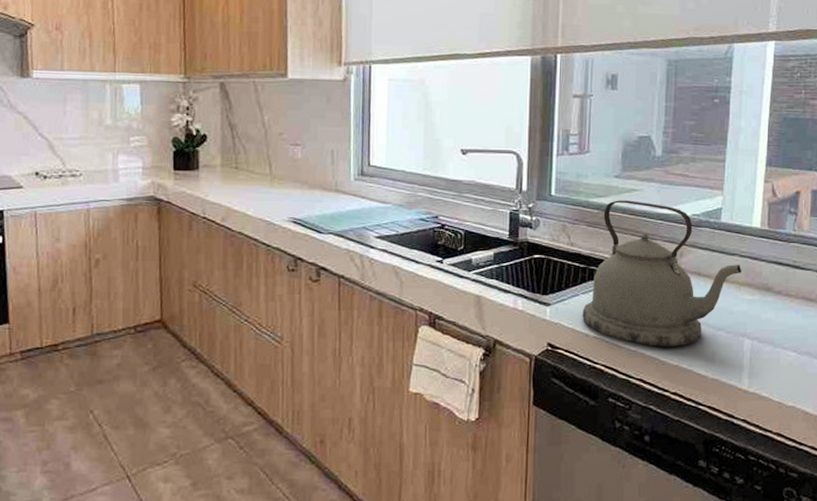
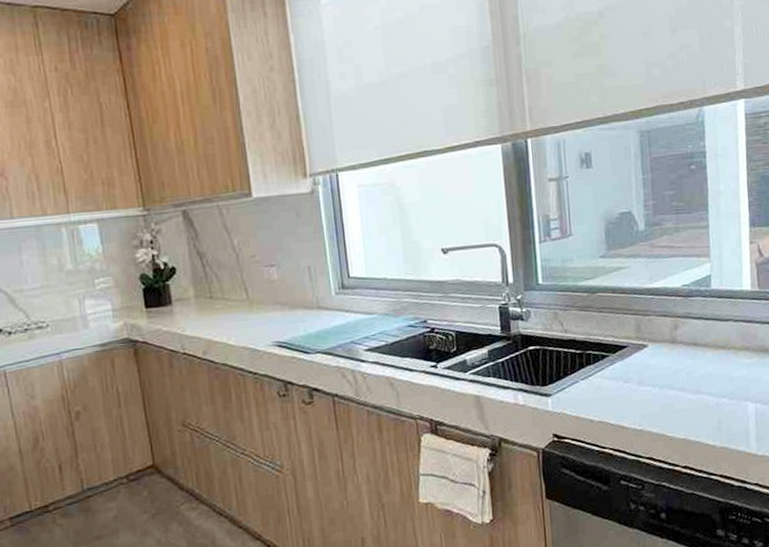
kettle: present [583,200,742,347] -> none [584,278,738,424]

